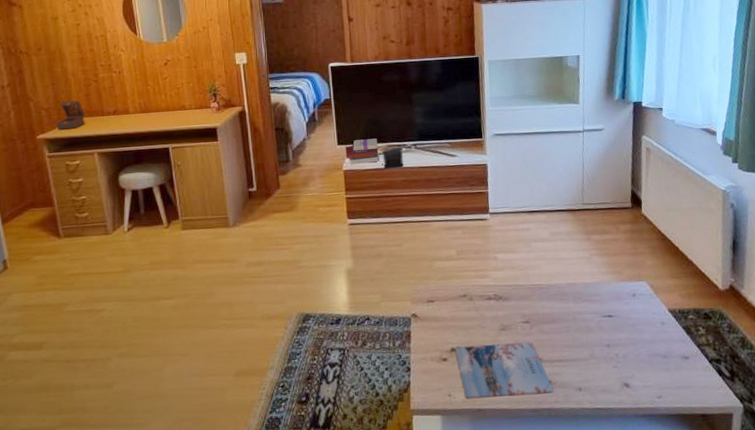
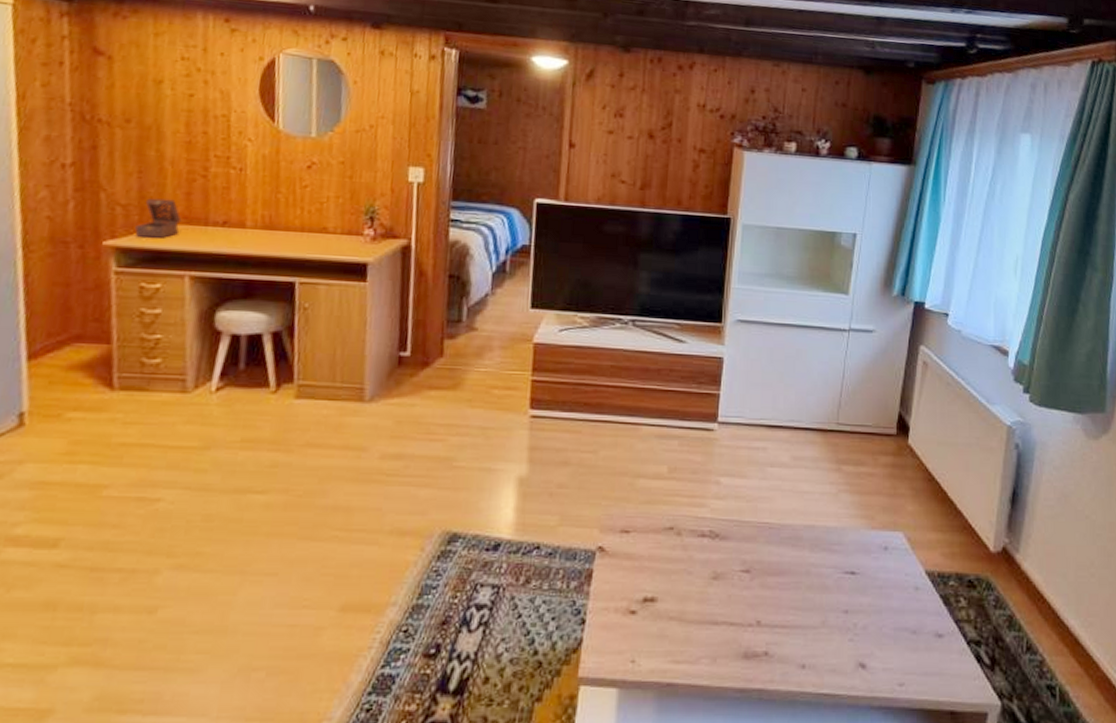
books: present [345,138,381,165] -> none [539,304,586,339]
speaker: present [382,147,404,169] -> none [588,321,617,349]
magazine: present [455,342,554,399] -> none [648,596,770,669]

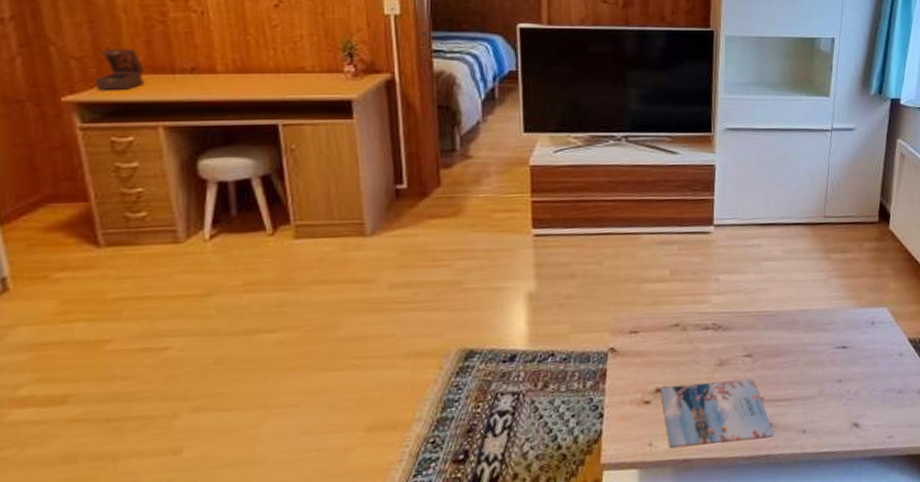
magazine: none [648,596,770,669] -> present [661,378,774,448]

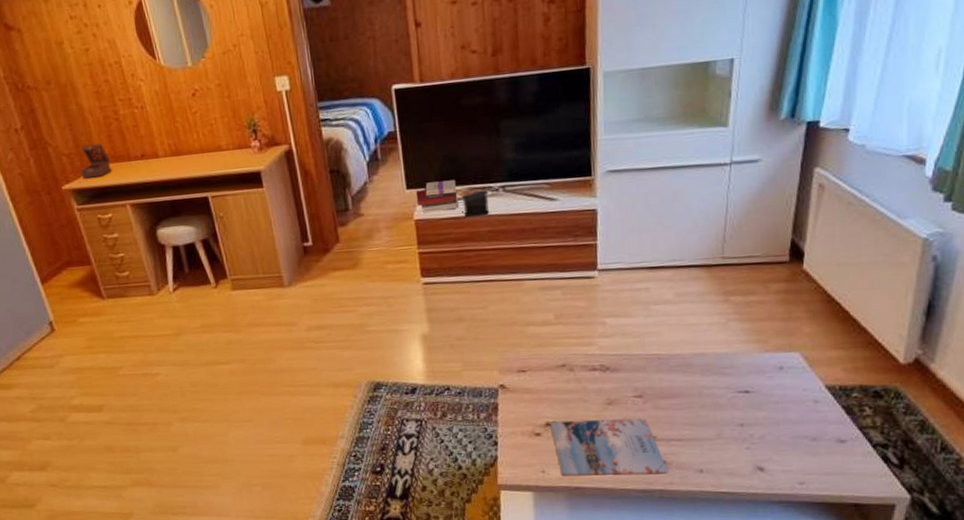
books: none [533,126,580,160] -> present [415,180,460,214]
speaker: none [583,138,611,166] -> present [462,190,489,217]

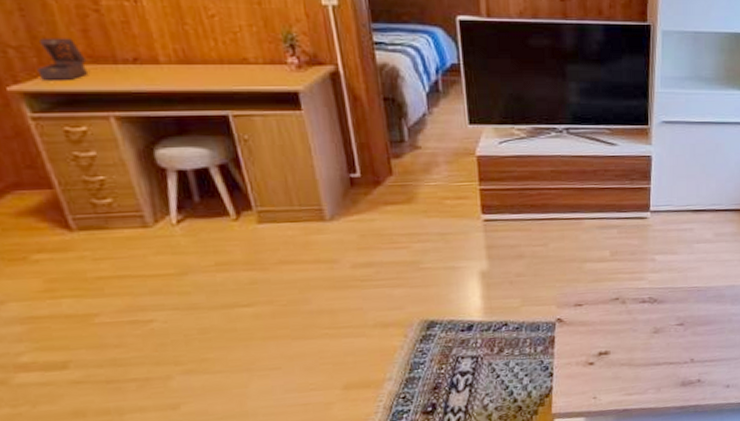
books: present [415,180,460,214] -> none [478,119,524,150]
speaker: present [462,190,489,217] -> none [526,130,553,157]
magazine: present [550,418,668,476] -> none [603,343,702,400]

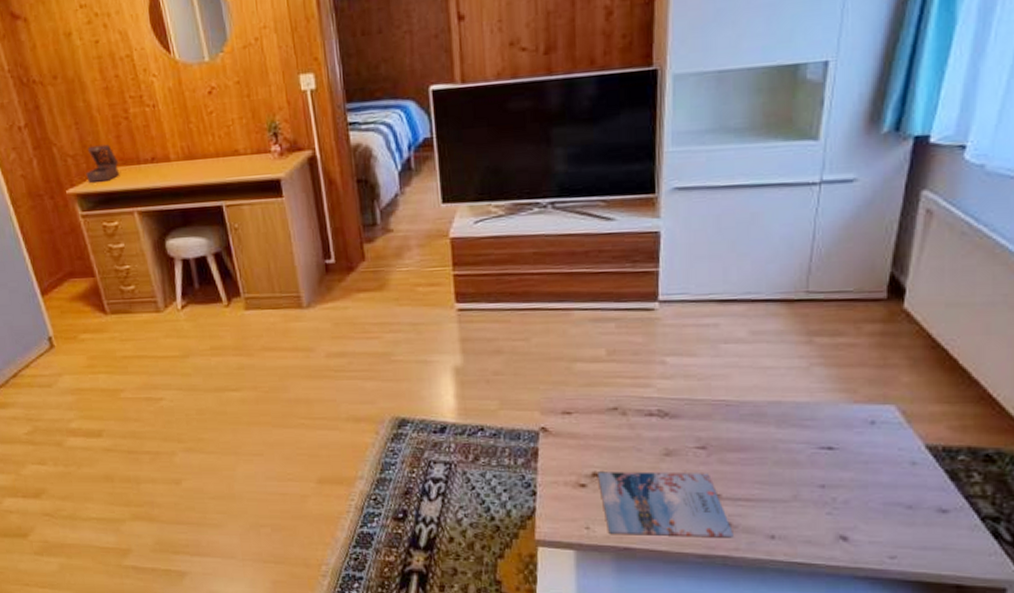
magazine: none [603,343,702,400] -> present [598,471,734,538]

